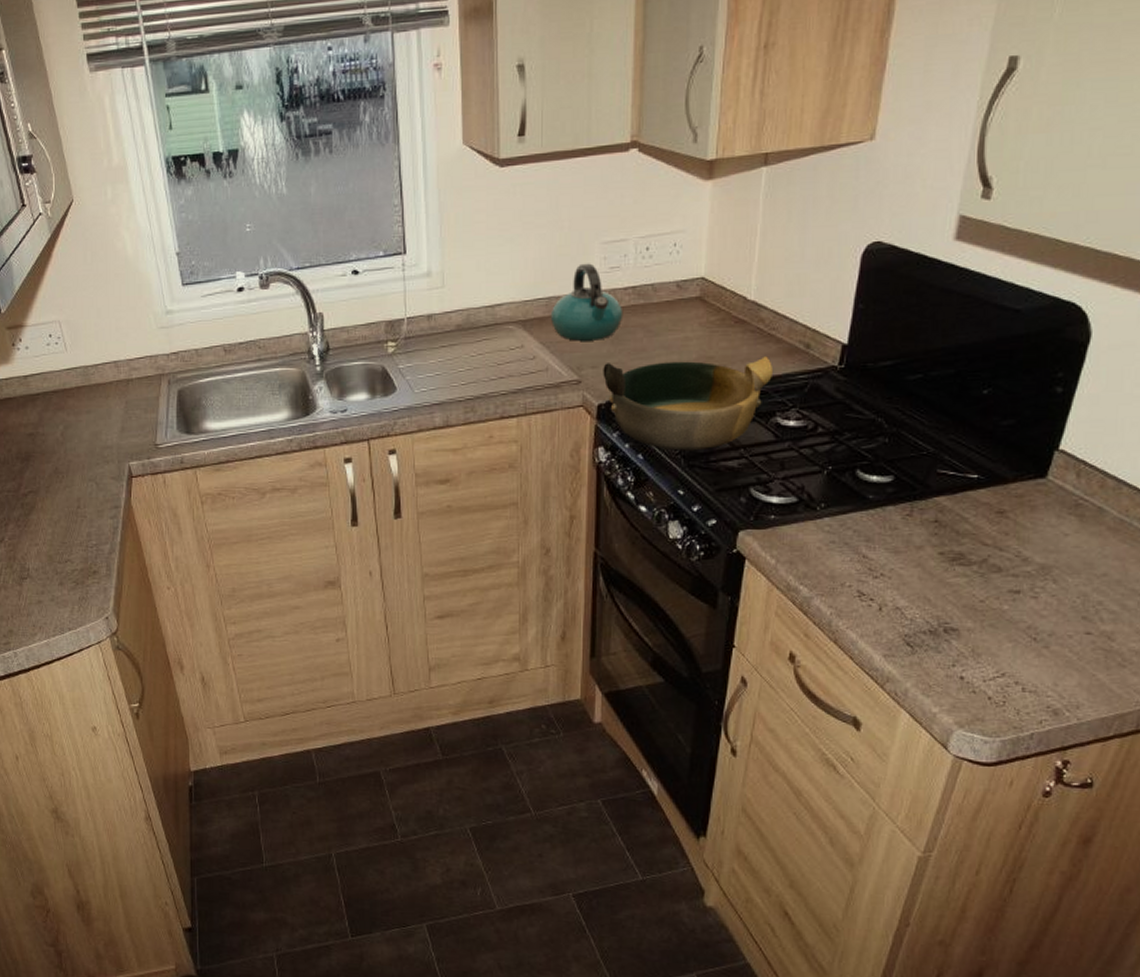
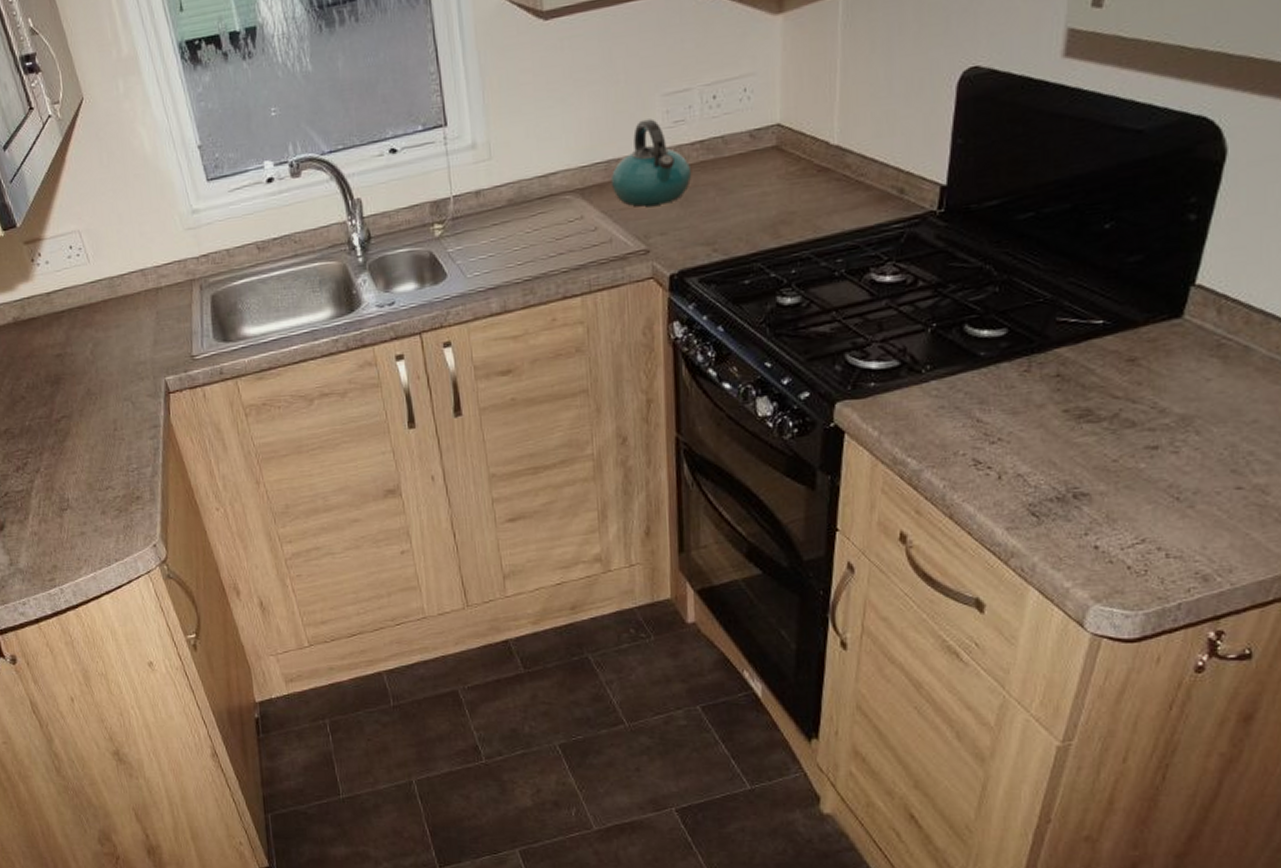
cooking pot: present [603,356,774,451] -> none [672,206,865,320]

